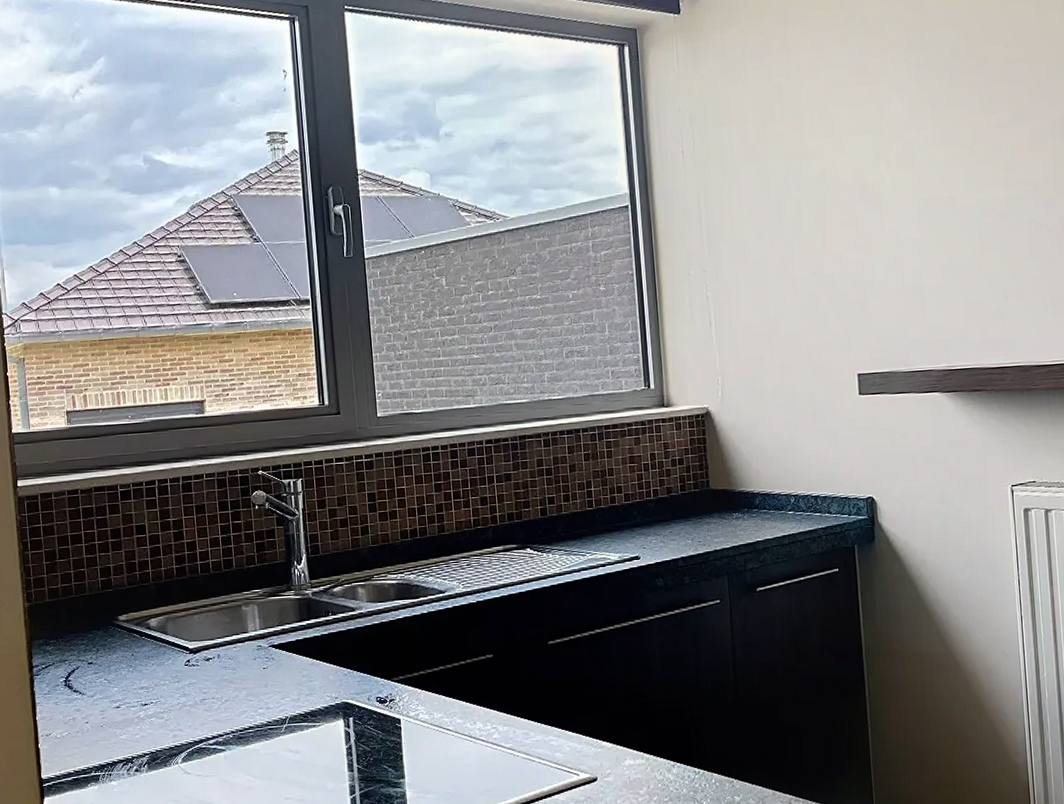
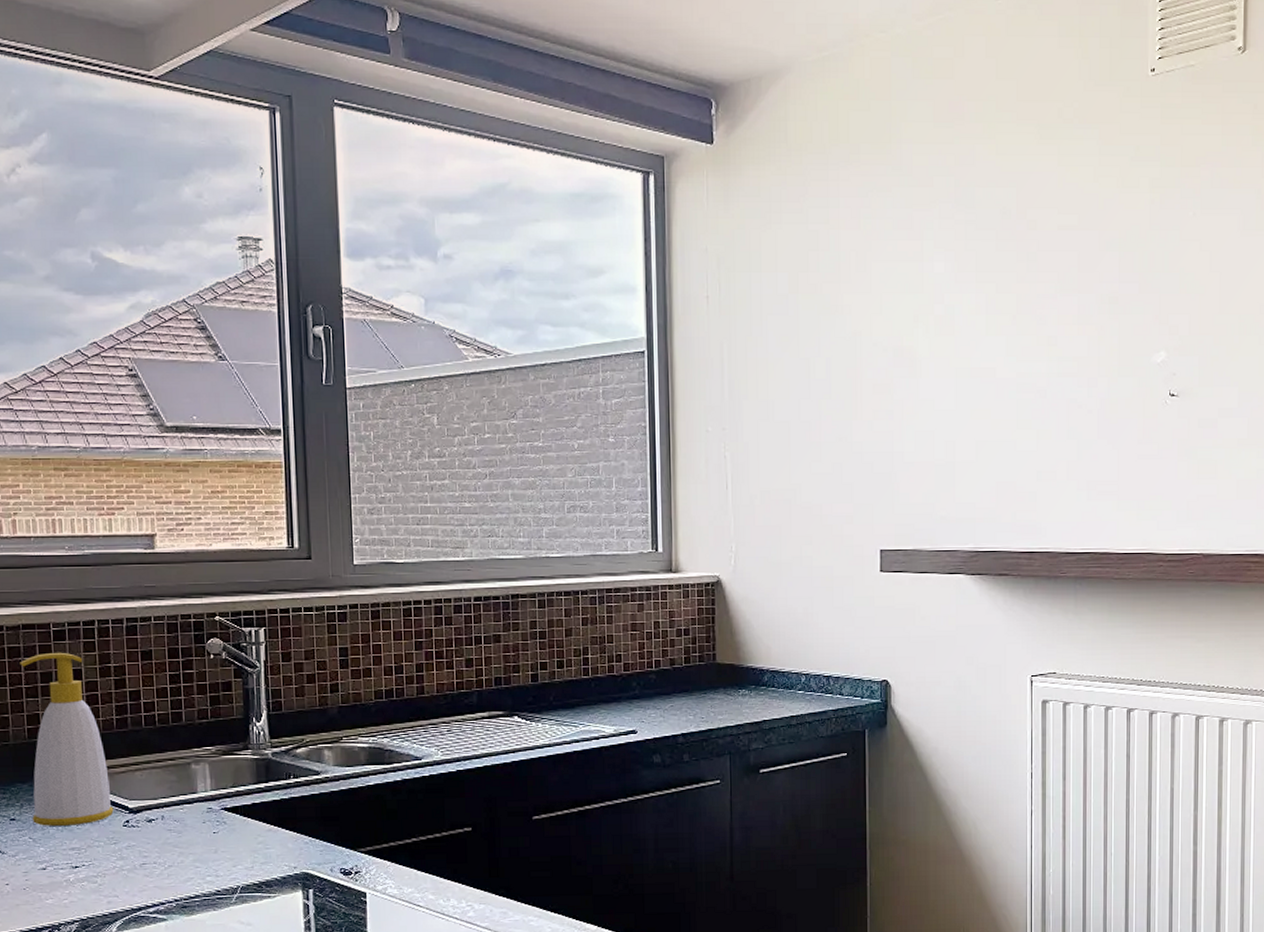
soap bottle: none [93,510,176,668] -> present [20,652,114,826]

